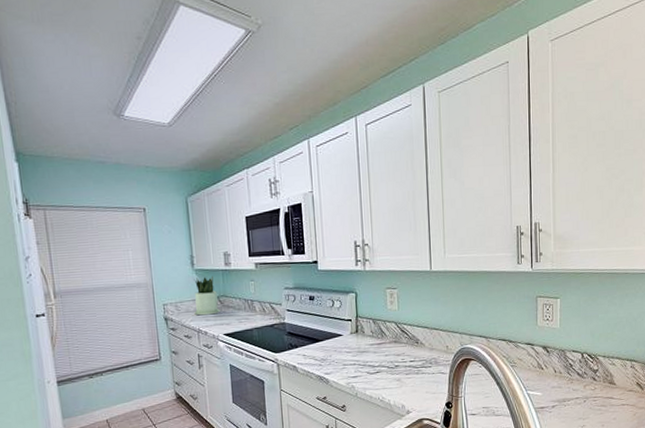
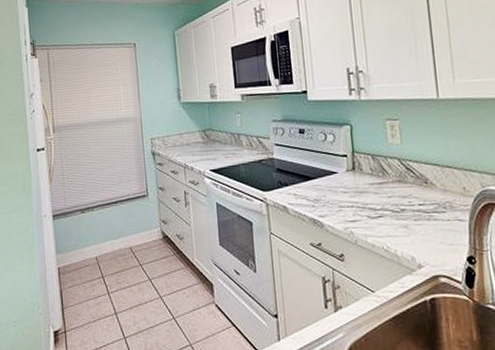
planter: present [194,275,221,316] -> none [180,108,207,150]

